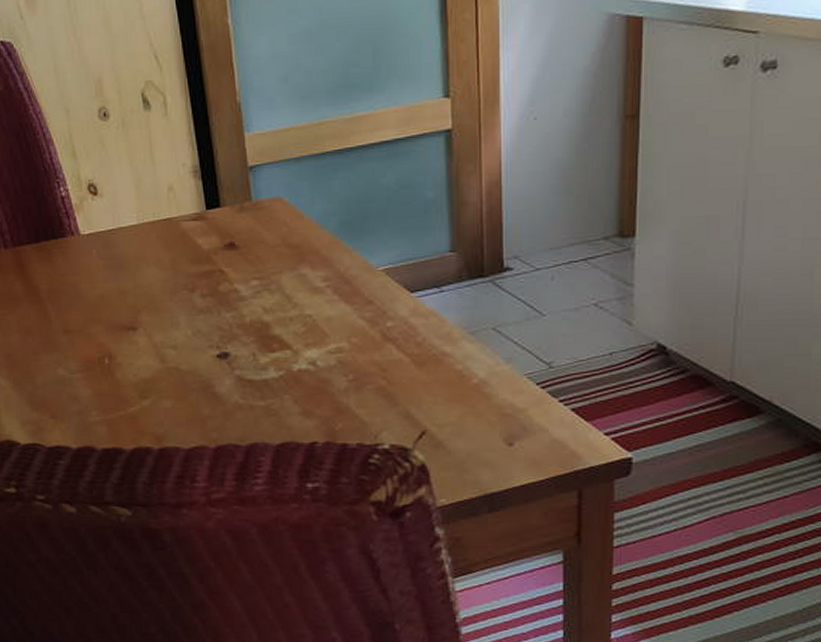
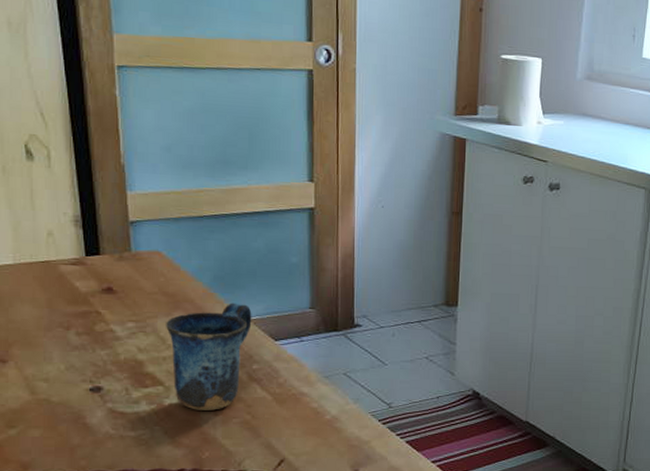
mug: none [291,251,384,376] -> present [166,303,252,410]

